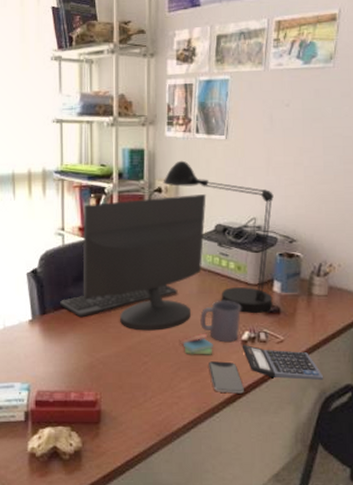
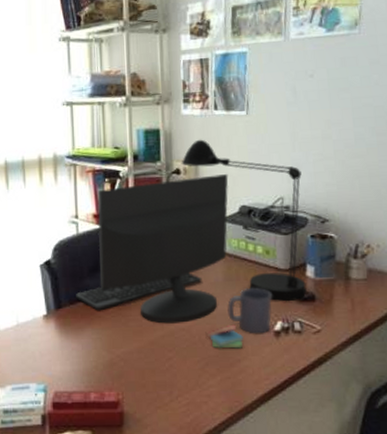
smartphone: present [209,361,244,394] -> none [239,355,280,391]
calculator: present [242,344,324,380] -> none [275,335,368,374]

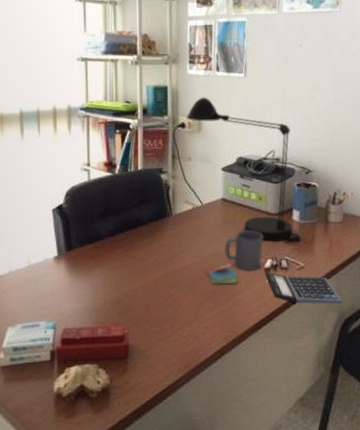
computer keyboard: present [76,272,202,311] -> none [86,216,203,252]
computer monitor: present [97,174,229,324] -> none [108,129,228,263]
calculator: none [275,335,368,374] -> present [265,272,342,304]

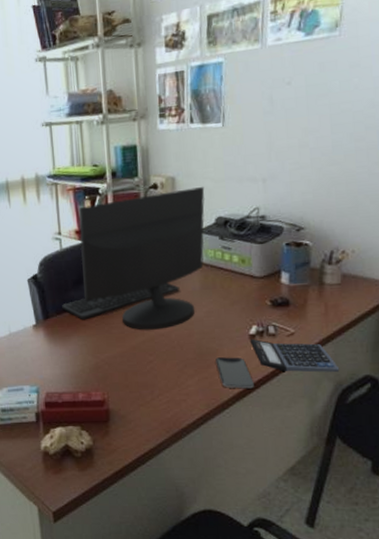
computer keyboard: none [86,216,203,252] -> present [62,282,180,320]
computer monitor: none [108,129,228,263] -> present [79,187,205,330]
desk lamp: present [186,97,293,242] -> none [158,153,281,308]
sticky notes: present [207,262,238,285] -> none [186,329,220,352]
mug: present [225,230,263,270] -> none [204,295,247,337]
smartphone: none [234,289,268,321] -> present [215,357,254,389]

